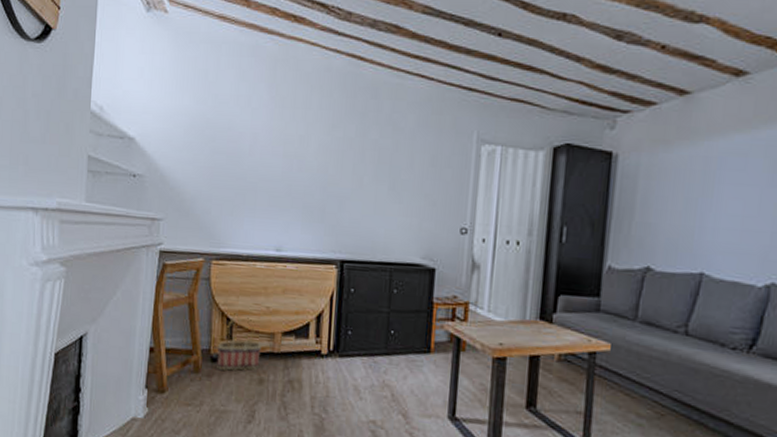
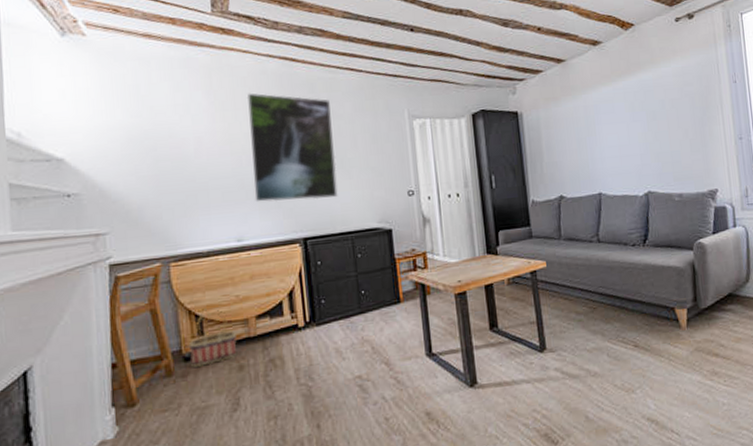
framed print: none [299,91,392,222] -> present [246,93,338,202]

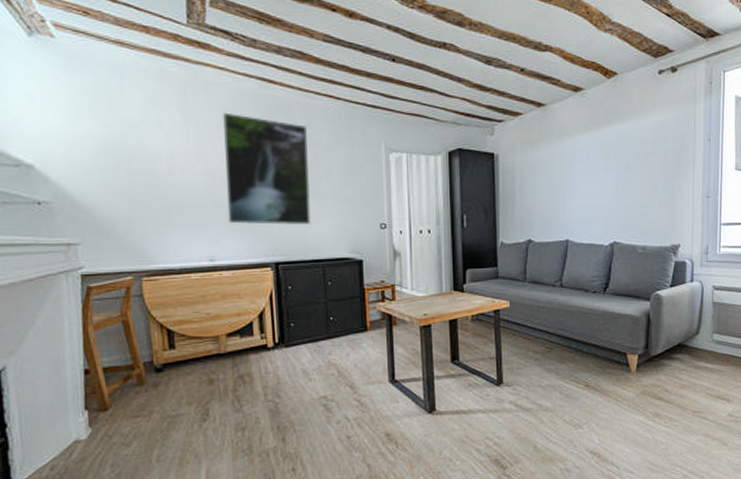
basket: present [188,310,238,367] -> none [159,326,208,378]

